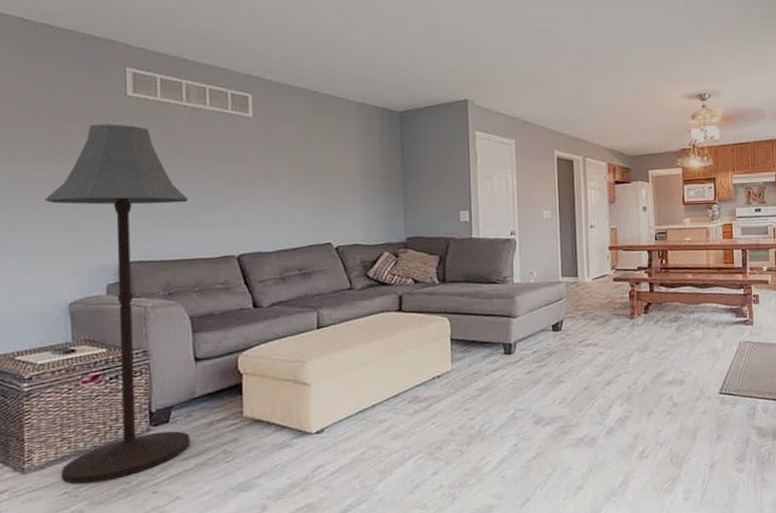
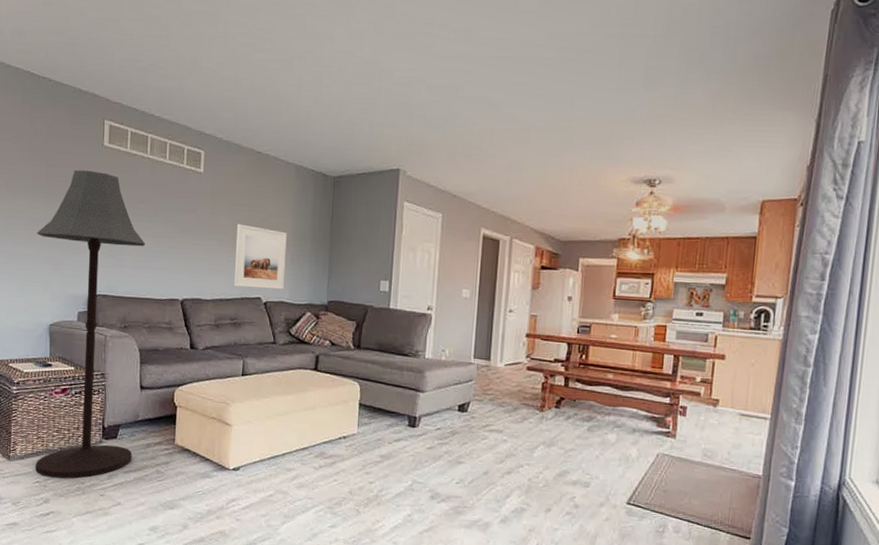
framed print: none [296,167,357,235] -> present [233,224,287,290]

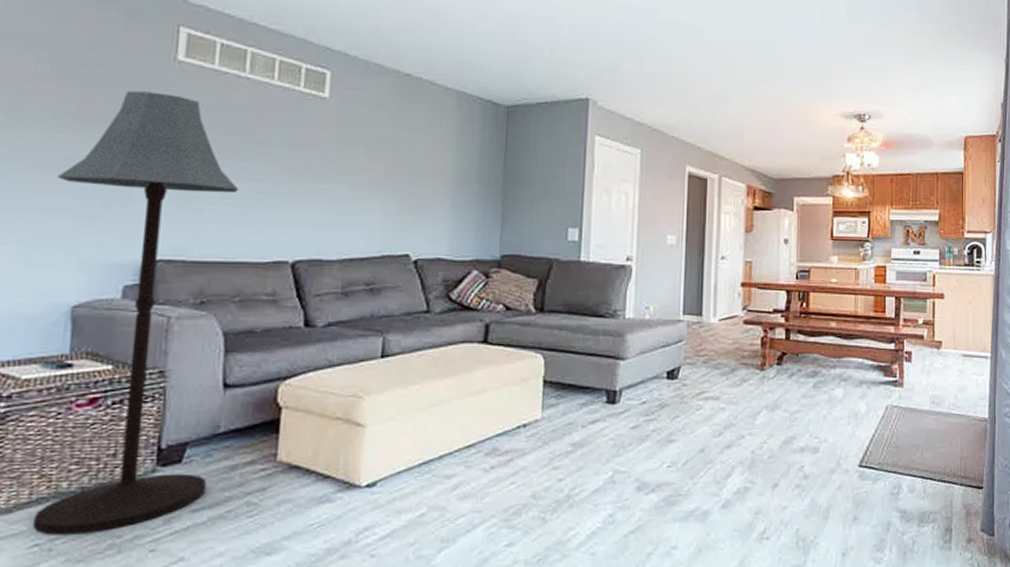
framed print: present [233,224,287,290] -> none [370,162,446,244]

